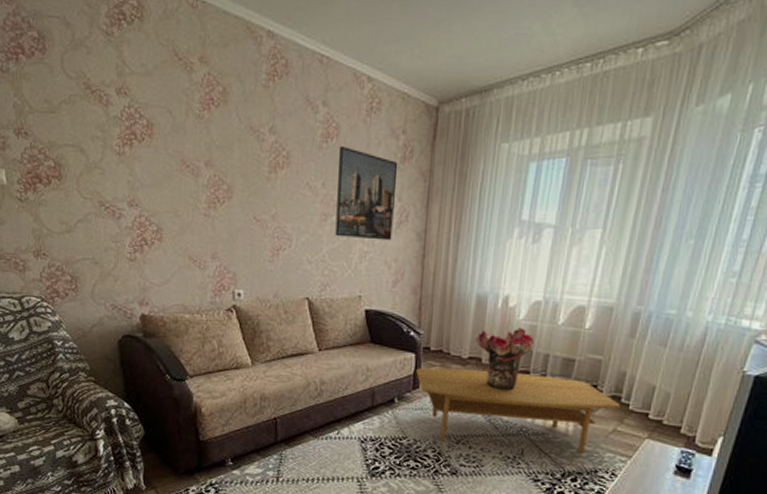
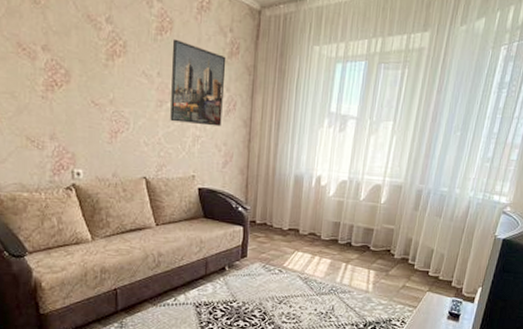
coffee table: present [416,367,620,453] -> none [244,238,408,306]
bouquet: present [475,327,535,390] -> none [293,203,342,256]

